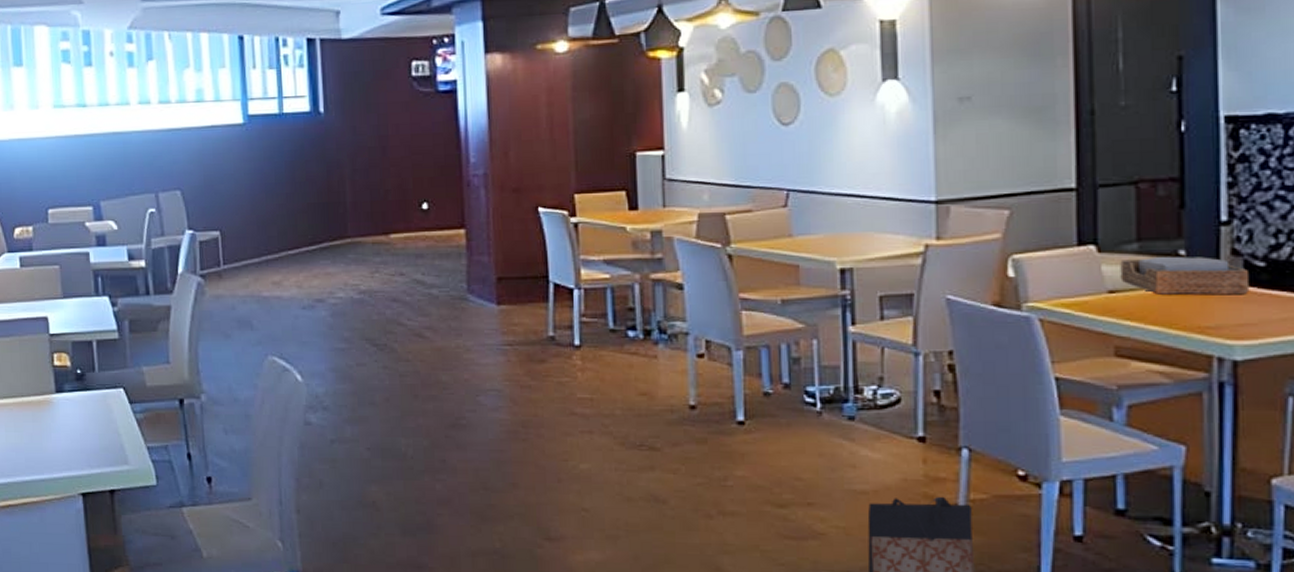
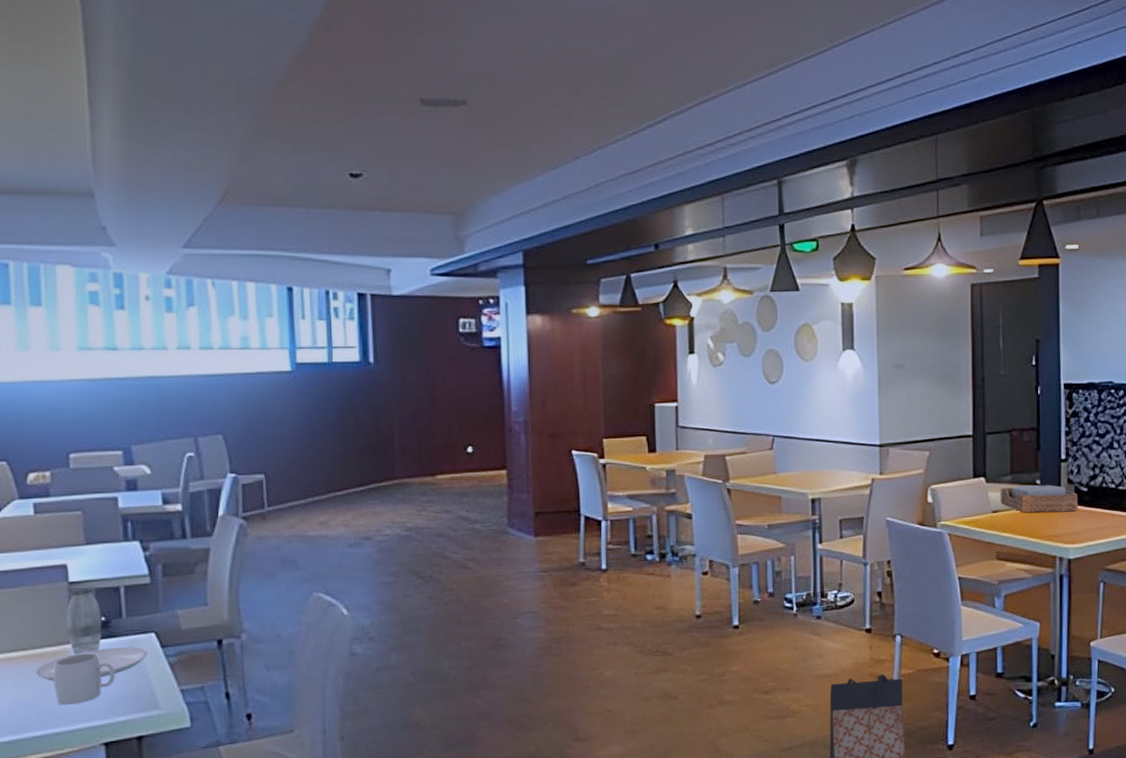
plate: none [24,401,118,429] -> present [35,647,148,681]
mug: none [38,404,90,453] -> present [53,653,115,705]
vase: none [48,341,78,405] -> present [66,588,102,655]

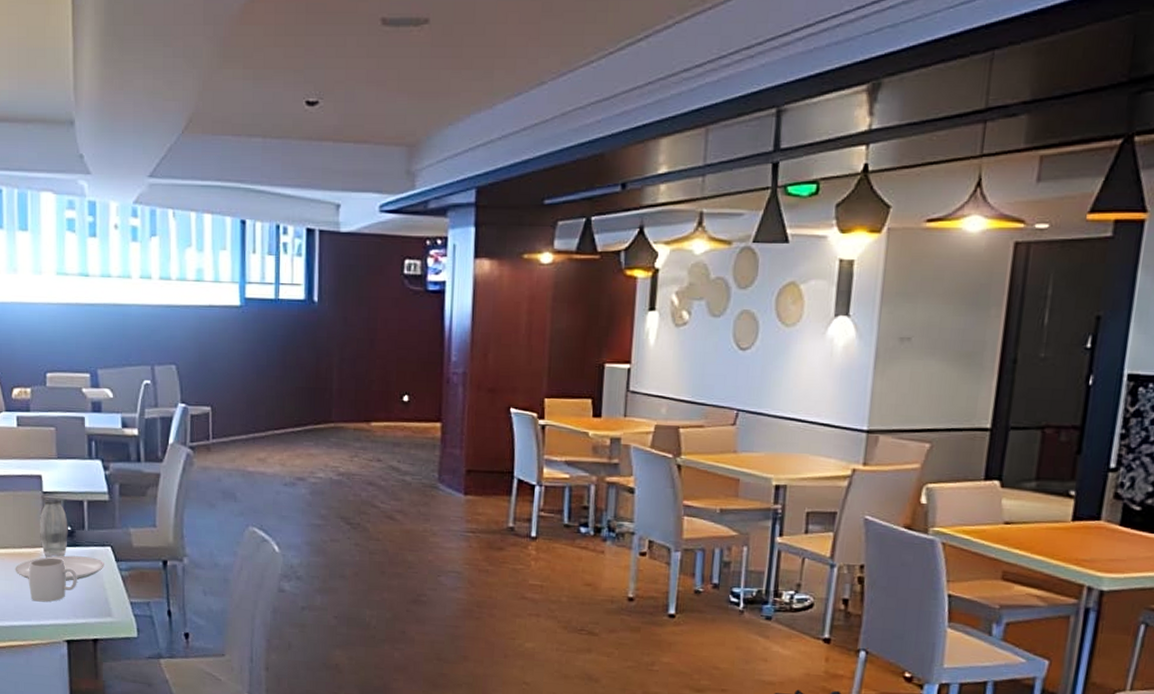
napkin holder: present [1000,485,1078,513] -> none [1016,495,1126,534]

